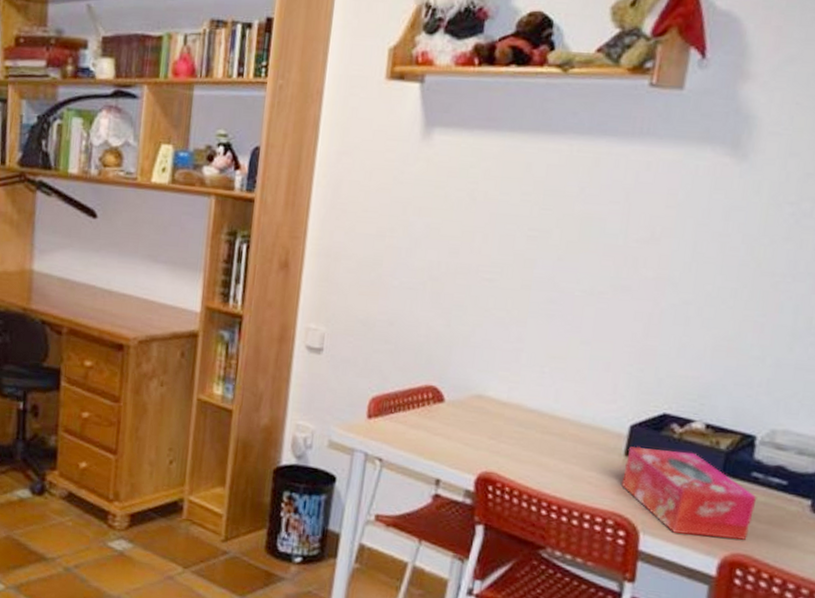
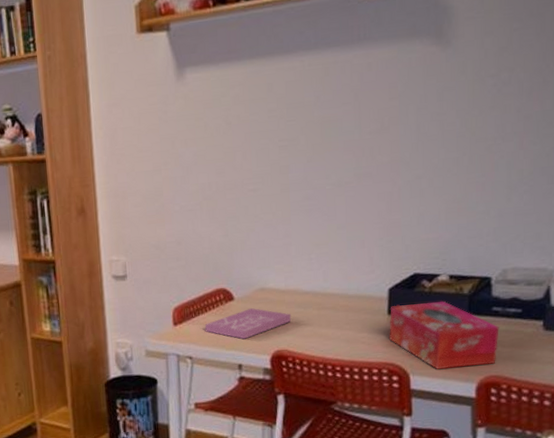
book: none [403,415,509,451] -> present [204,308,292,340]

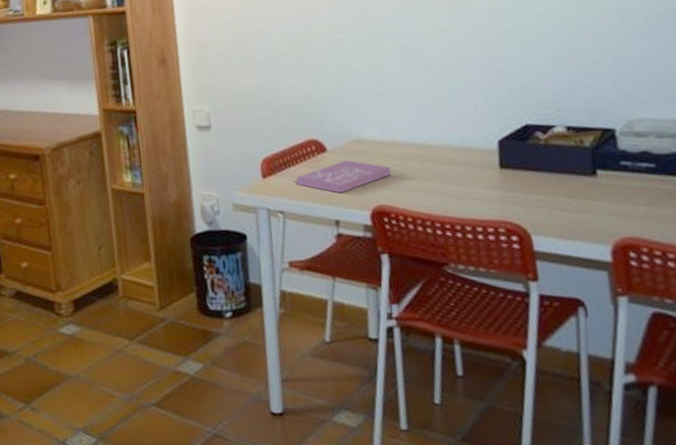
tissue box: present [389,301,499,370] -> none [501,154,632,230]

